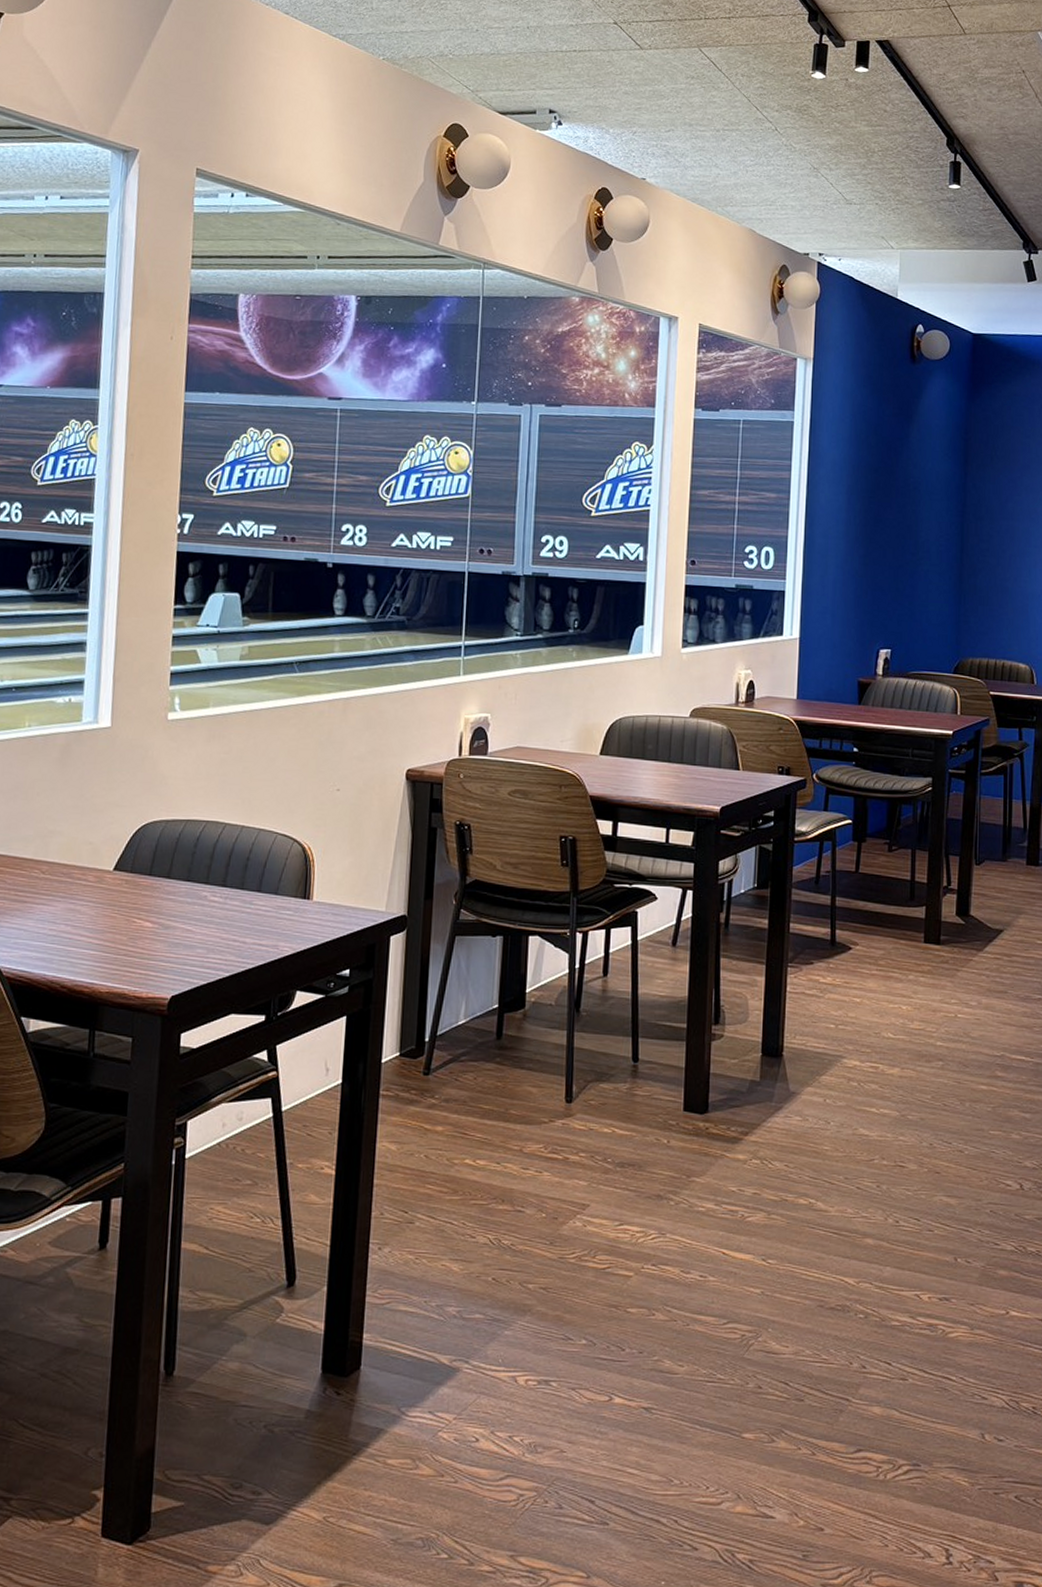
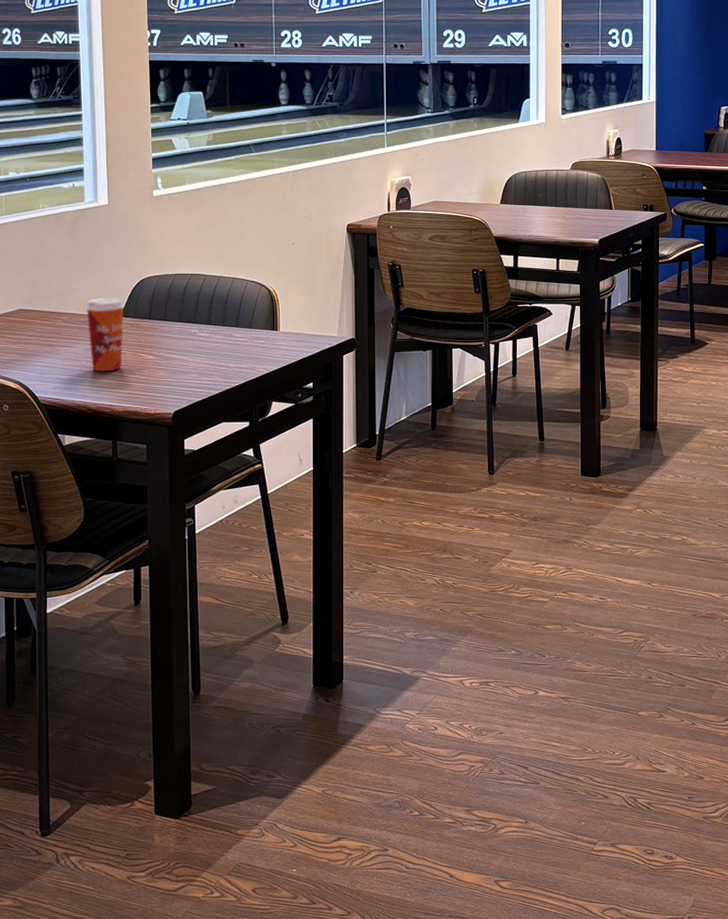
paper cup: none [71,844,121,940] -> present [86,297,125,372]

